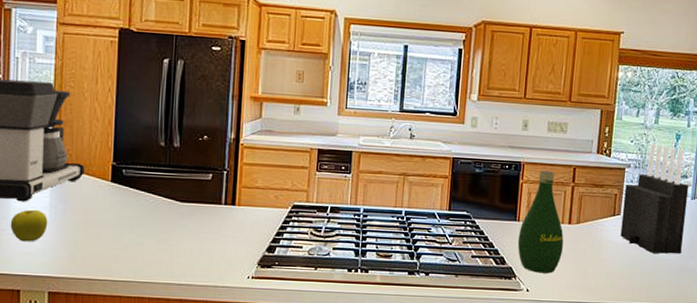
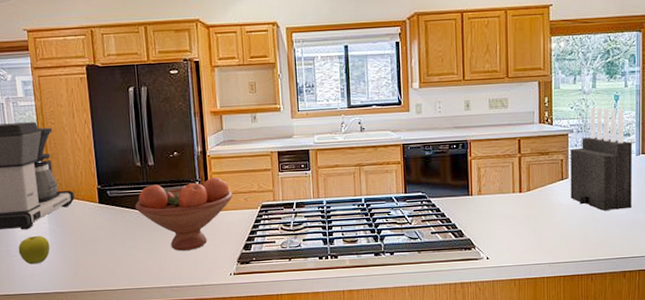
fruit bowl: none [151,168,262,246] -> present [135,177,233,251]
bottle: present [517,171,564,273] -> none [473,145,517,241]

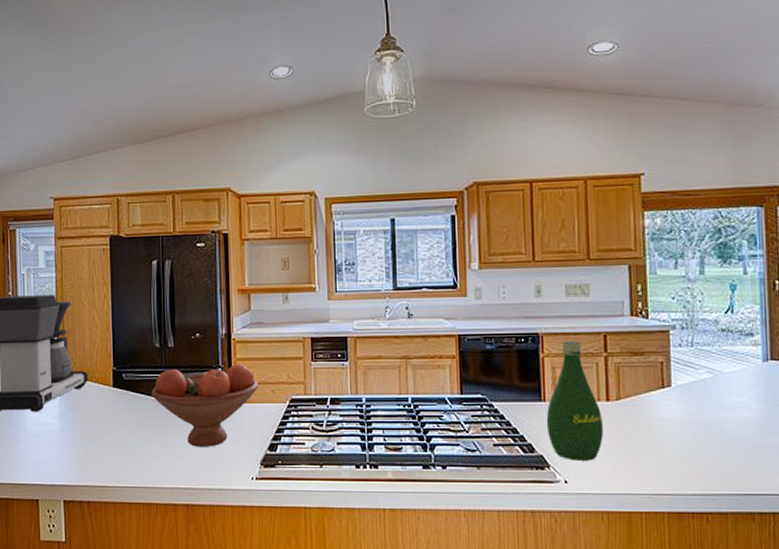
fruit: present [18,235,50,265] -> none [26,419,59,451]
bottle: none [473,145,517,241] -> present [546,341,603,461]
knife block: present [570,106,633,211] -> none [672,297,760,430]

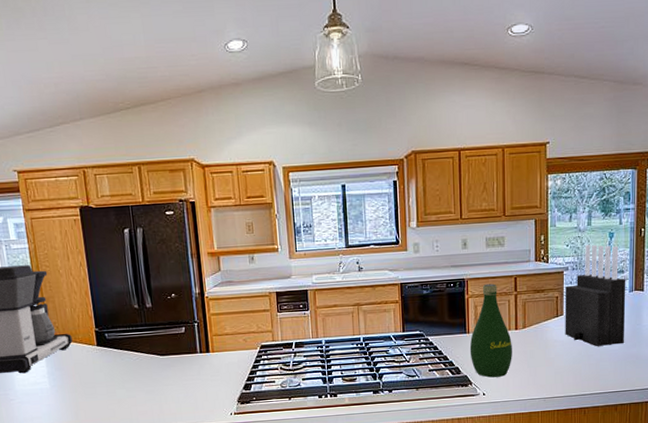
fruit bowl: present [151,364,258,447] -> none [133,318,232,392]
knife block: none [672,297,760,430] -> present [565,244,626,346]

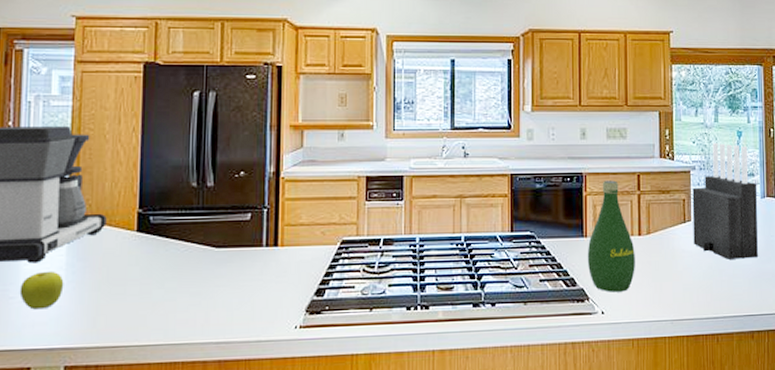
fruit: none [16,378,50,408] -> present [19,270,64,310]

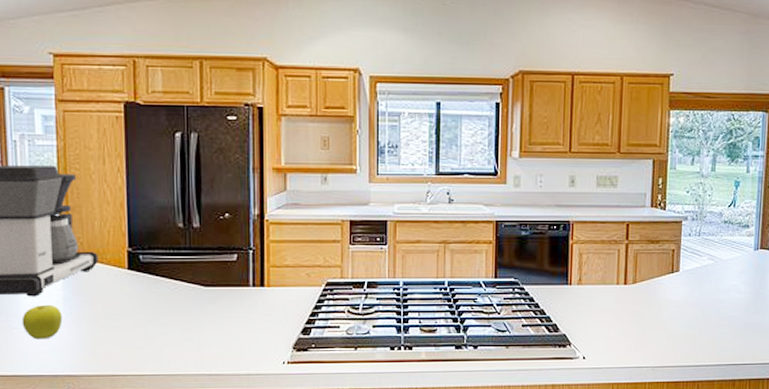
bottle: present [587,180,635,292] -> none [570,229,620,339]
knife block: present [692,142,758,259] -> none [680,192,752,310]

